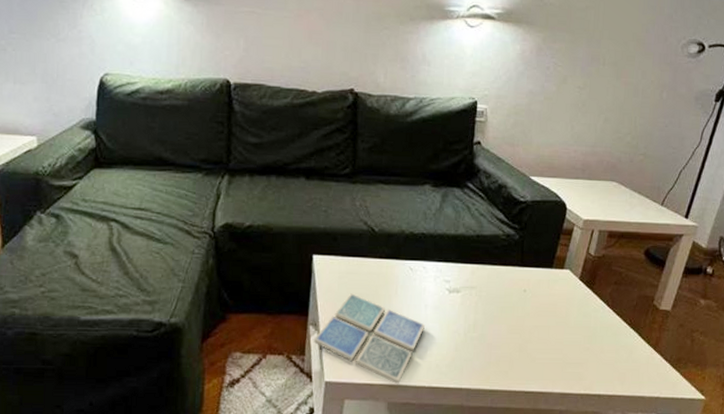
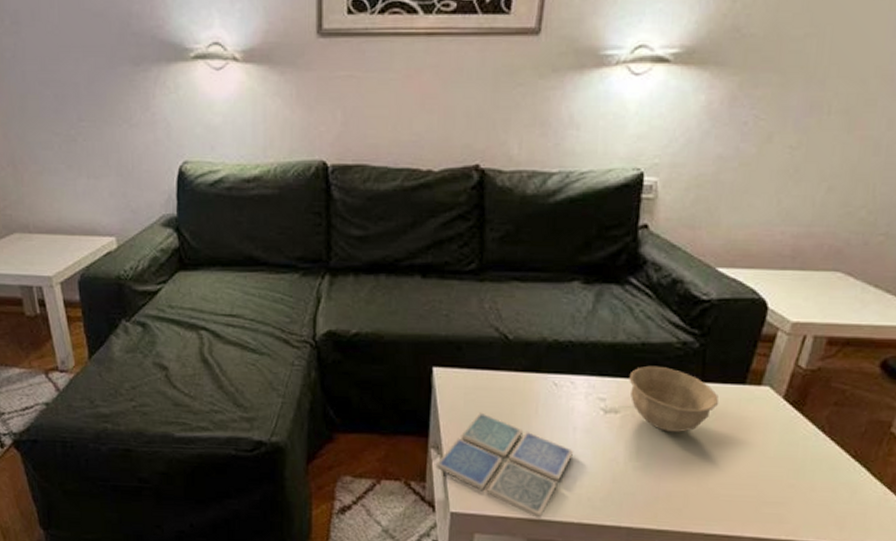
bowl: none [467,253,534,307] -> present [629,365,719,432]

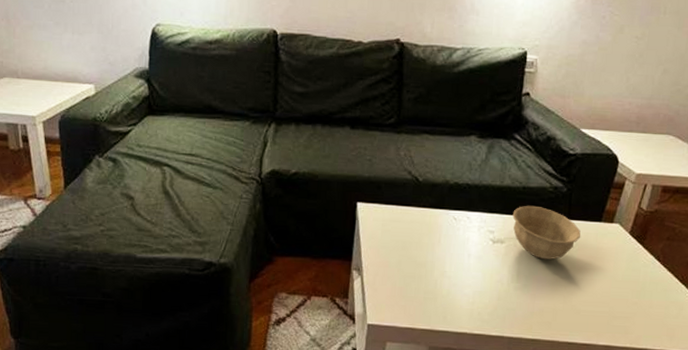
drink coaster: present [435,412,573,519] -> none [356,241,467,330]

